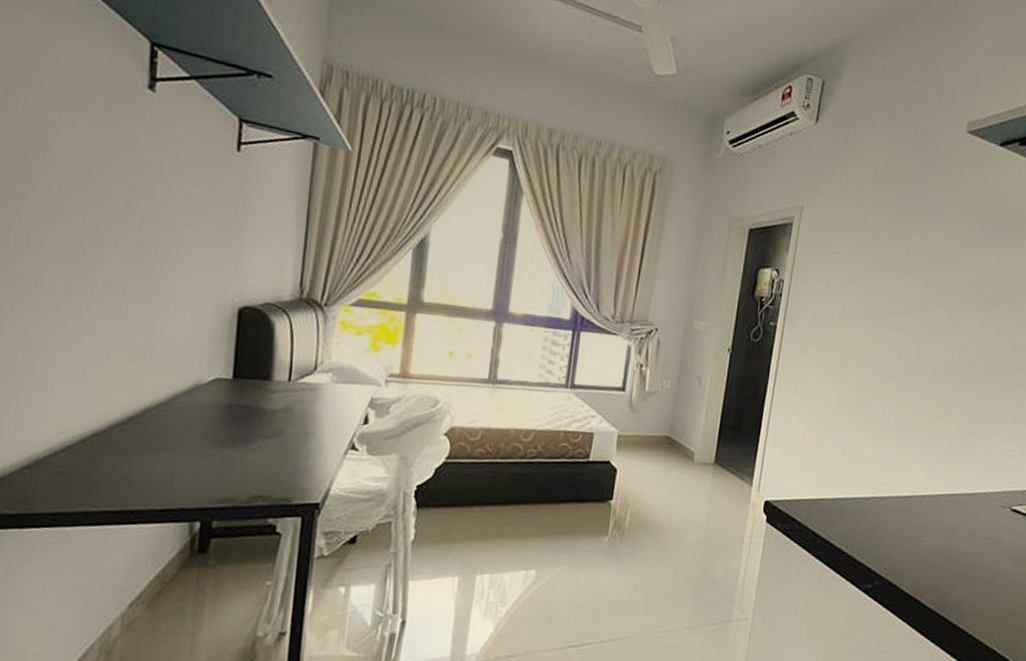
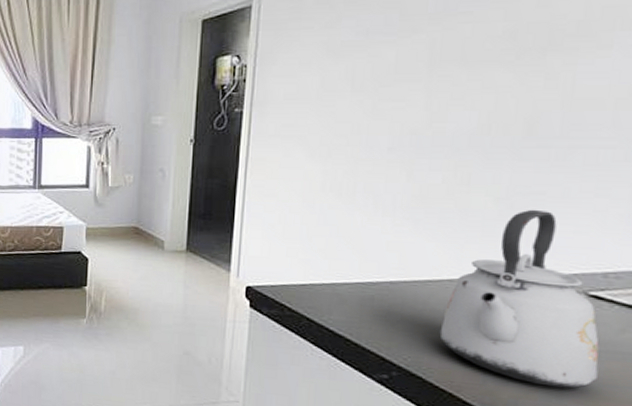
kettle: none [912,435,1015,589] -> present [439,209,599,388]

